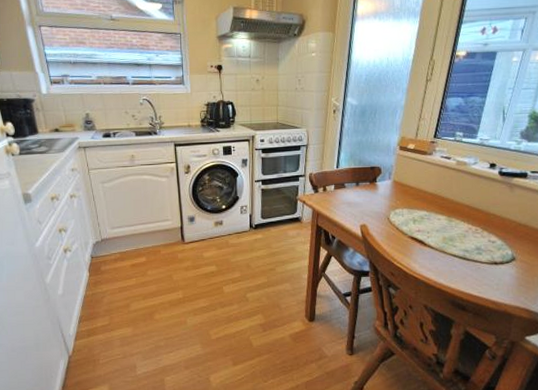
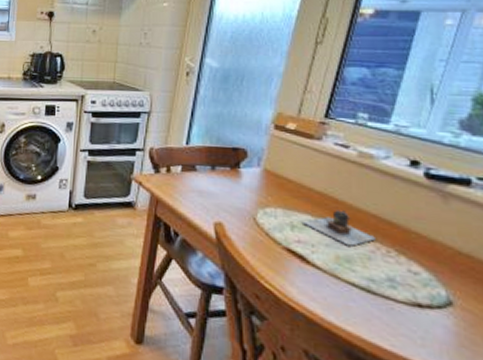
teapot: none [421,205,468,229] -> present [303,210,375,246]

